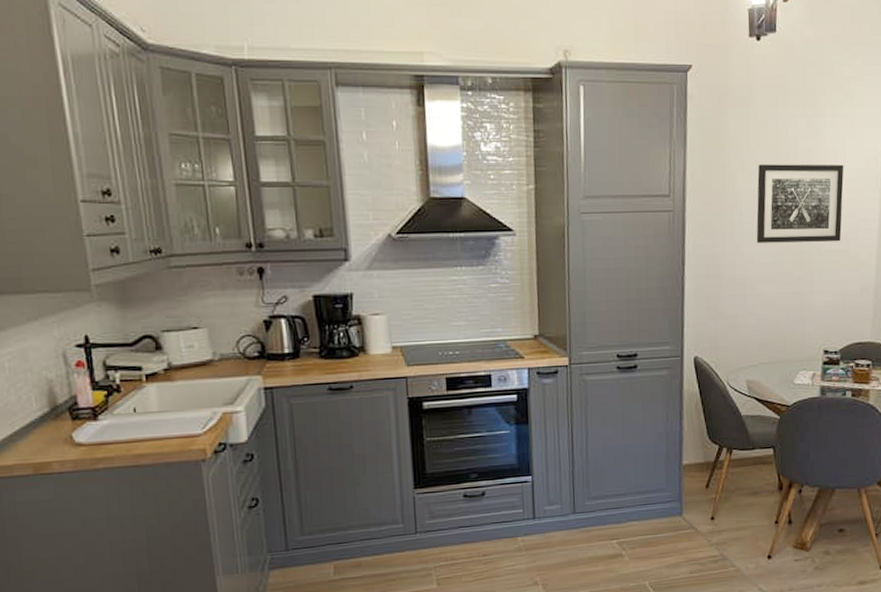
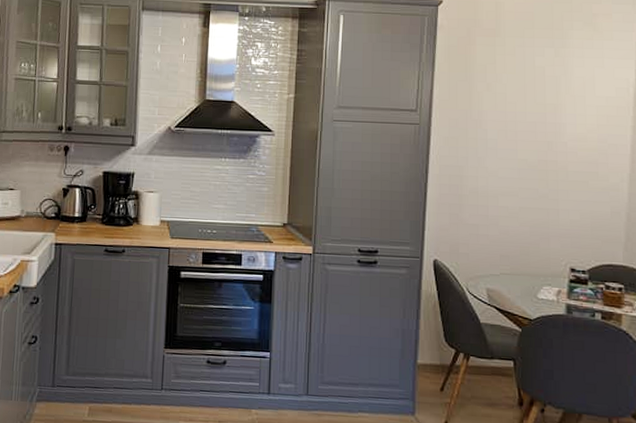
wall art: present [756,164,844,243] -> none [500,88,593,164]

